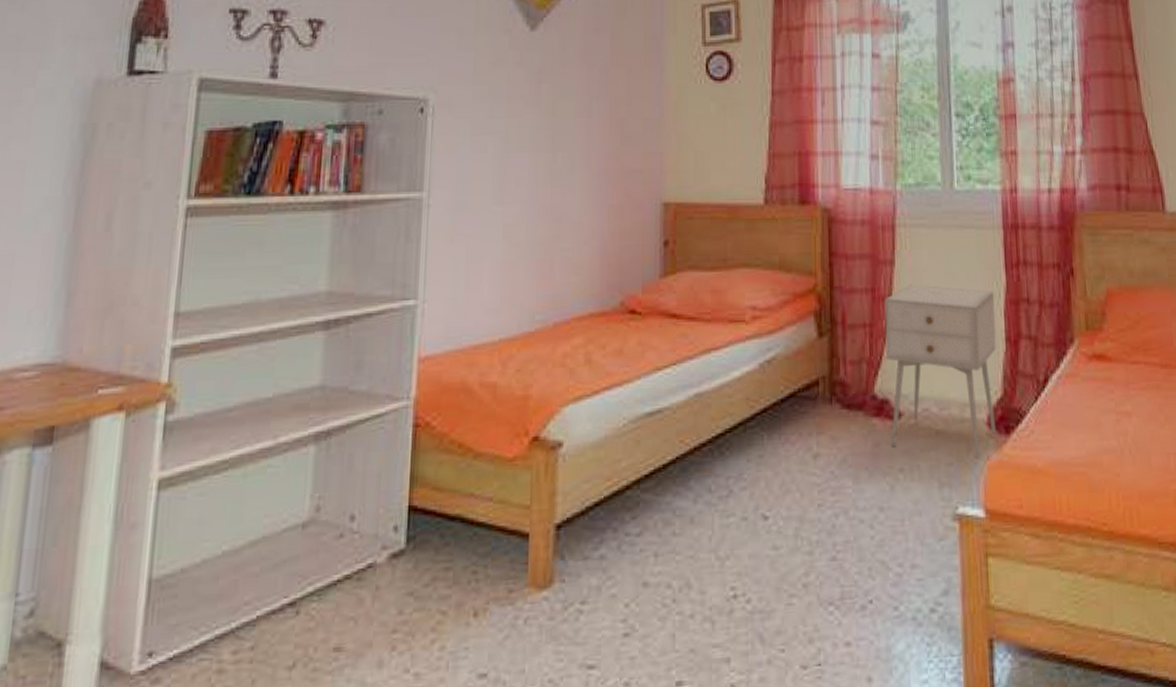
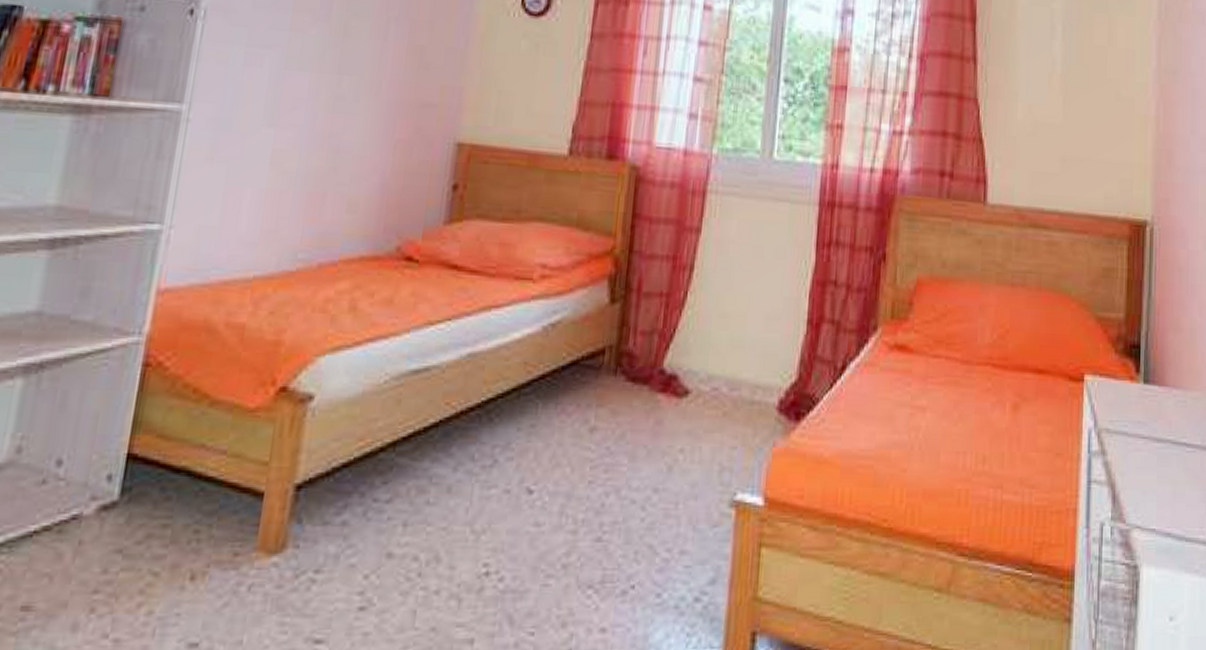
nightstand: present [884,284,997,460] -> none [675,255,802,446]

